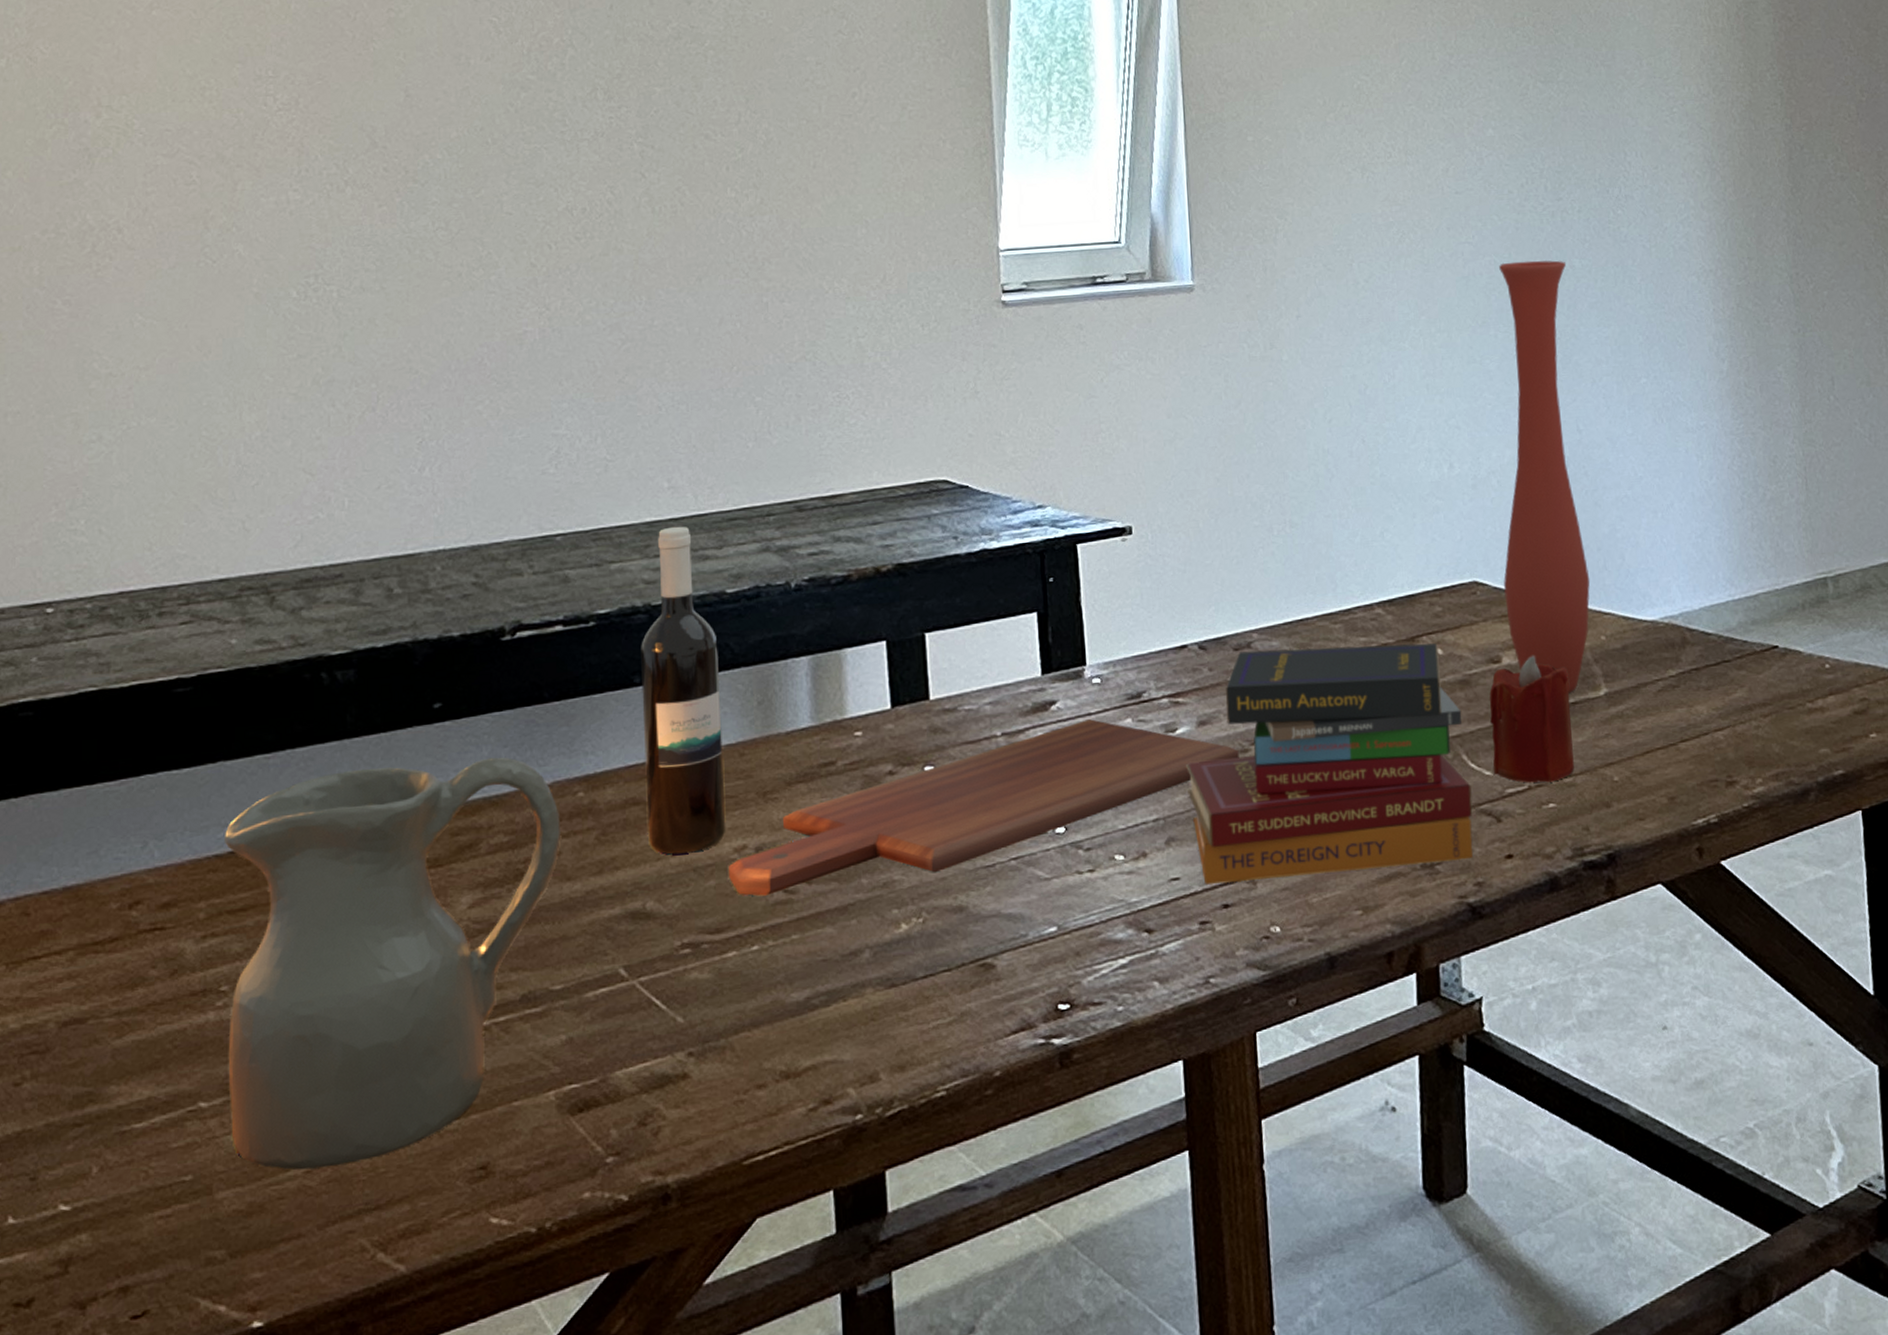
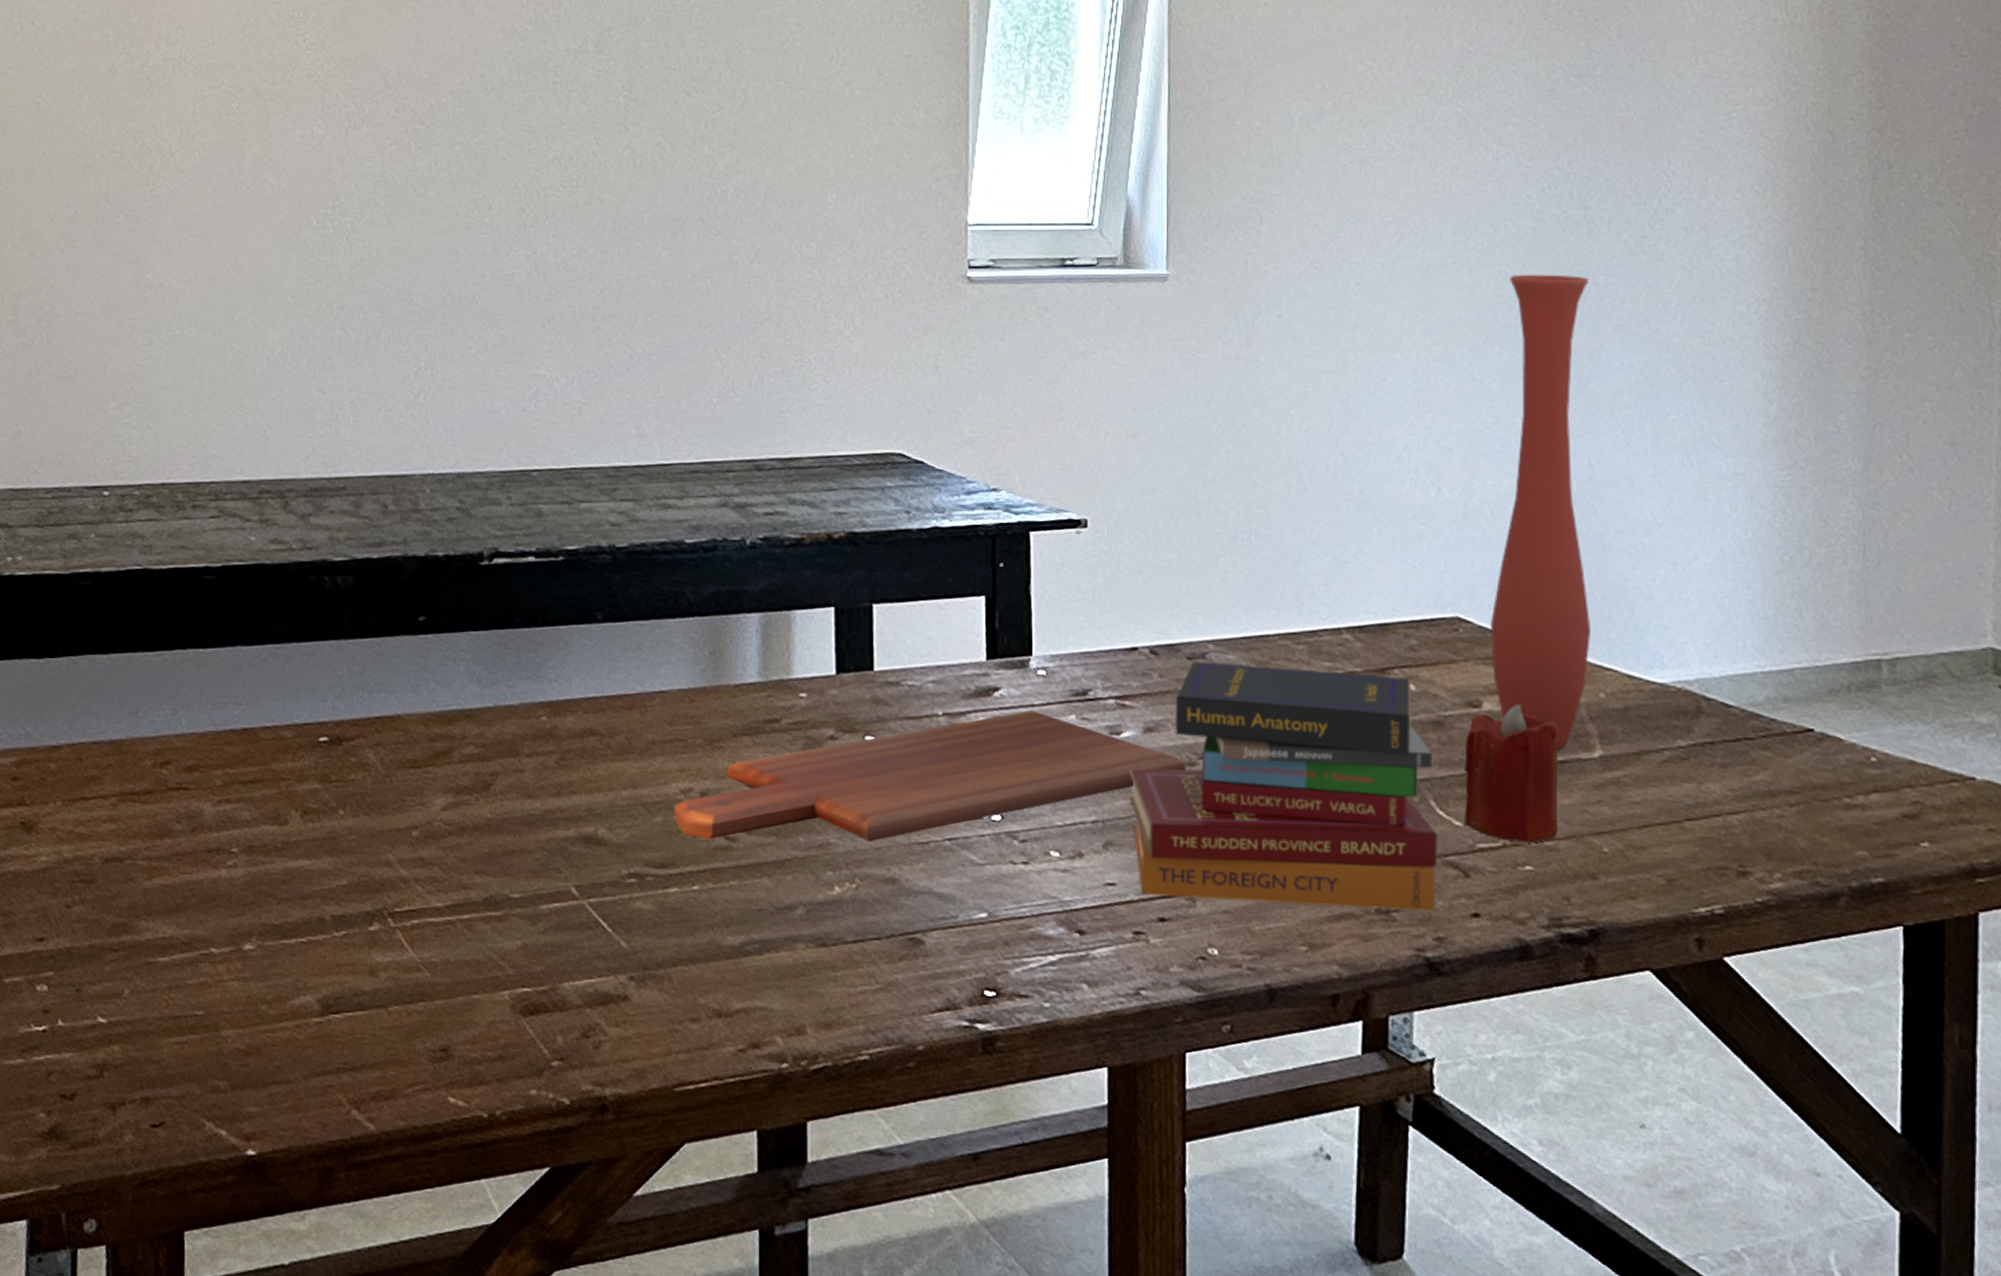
ceramic pitcher: present [225,757,560,1170] -> none [235,668,525,1025]
wine bottle: present [641,526,726,855] -> none [603,473,675,788]

